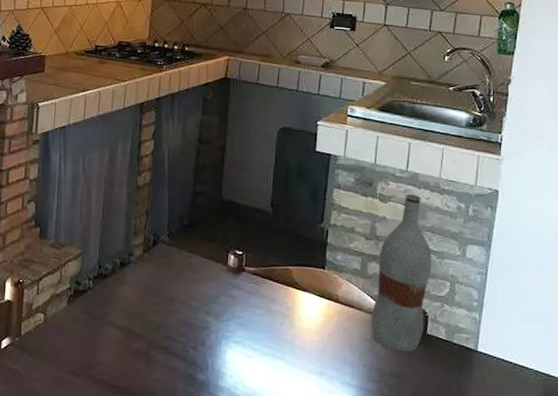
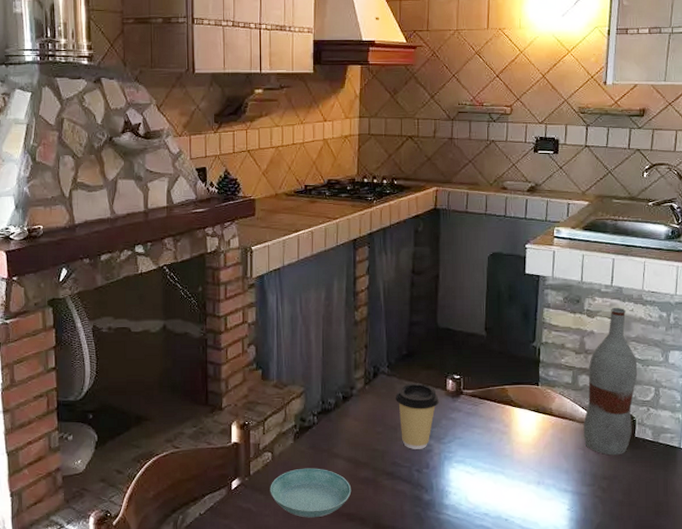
saucer: none [40,333,124,387] -> present [270,468,352,518]
coffee cup: none [173,255,219,325] -> present [395,383,439,449]

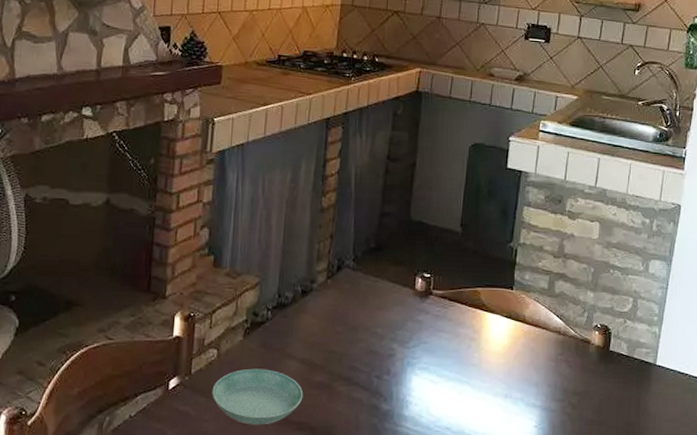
coffee cup: present [395,383,439,449] -> none [358,280,406,353]
bottle: present [583,307,638,456] -> none [556,210,617,370]

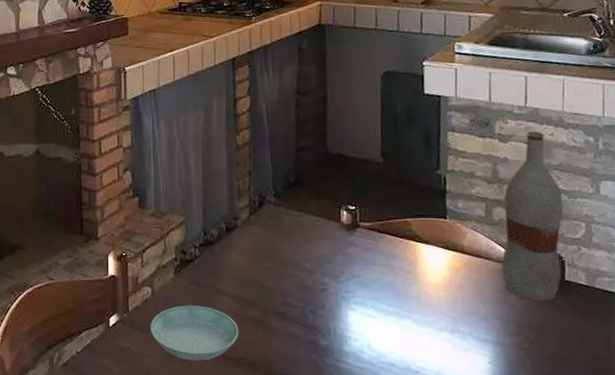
bottle: none [556,210,617,370] -> present [501,130,564,301]

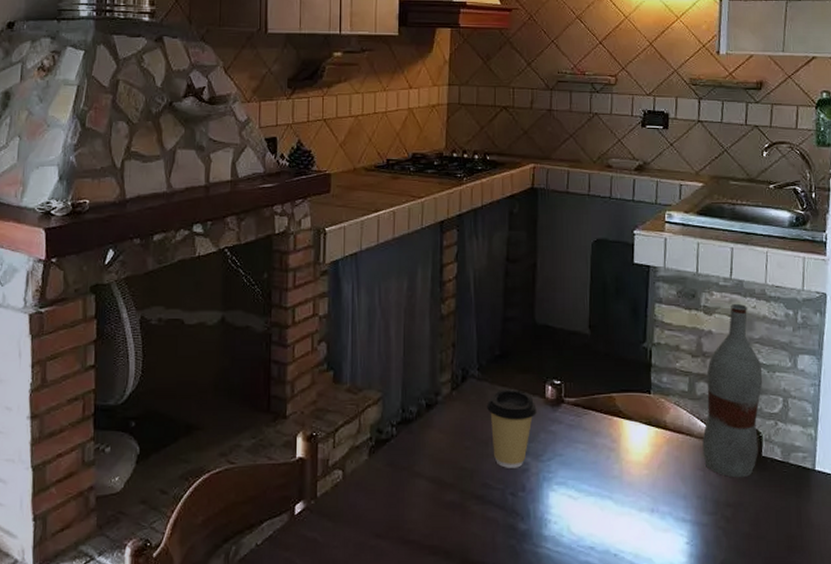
saucer: present [150,305,239,361] -> none [339,489,435,551]
coffee cup: none [283,214,333,288] -> present [486,389,537,468]

